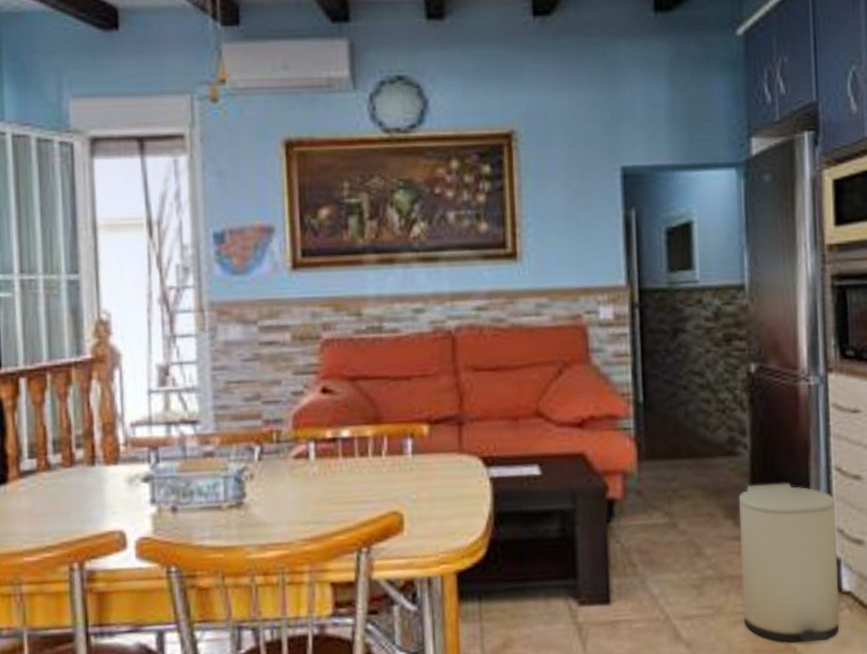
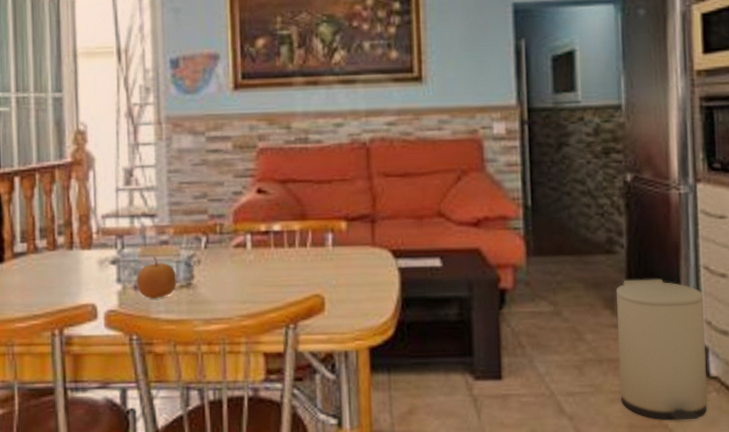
fruit: none [175,470,225,523] -> present [137,256,177,300]

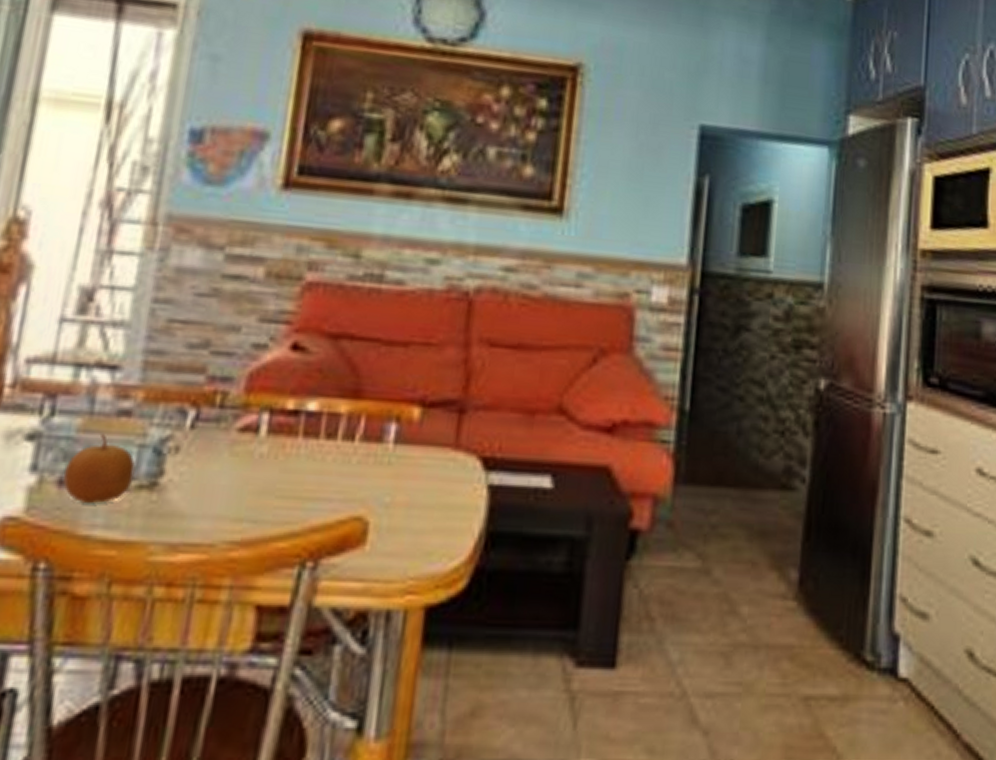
pedal bin: present [615,279,707,421] -> none [777,529,901,742]

